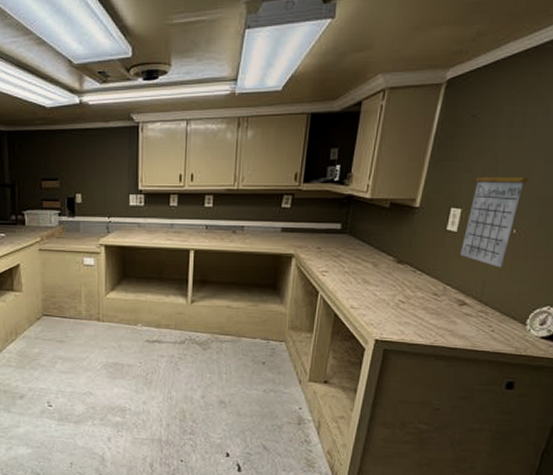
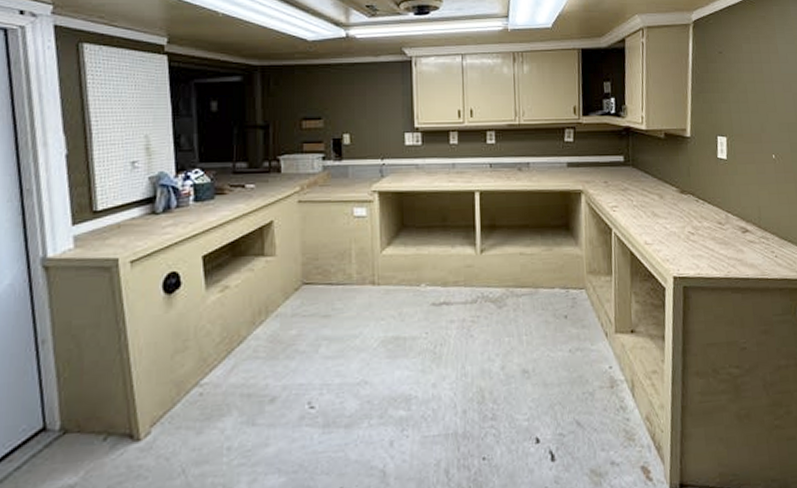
calendar: present [461,157,528,268] -> none [732,88,774,192]

